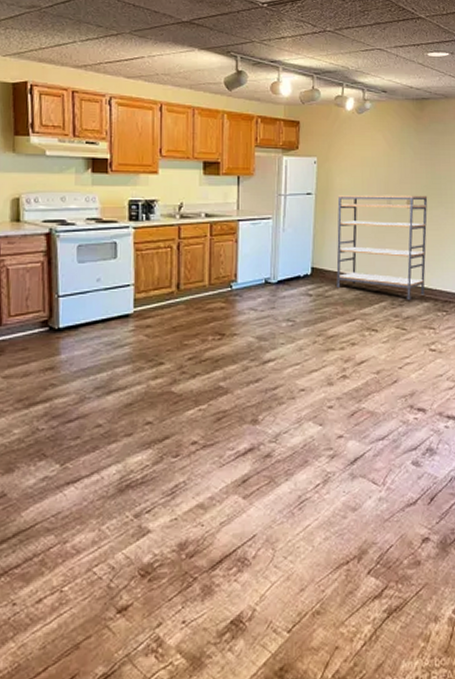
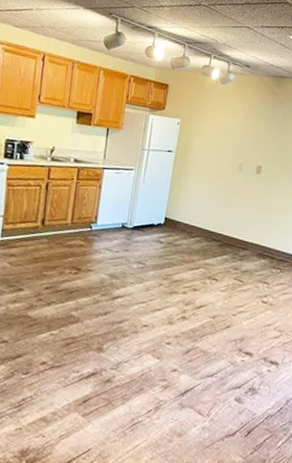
shelving unit: present [336,194,428,300] -> none [186,156,276,256]

